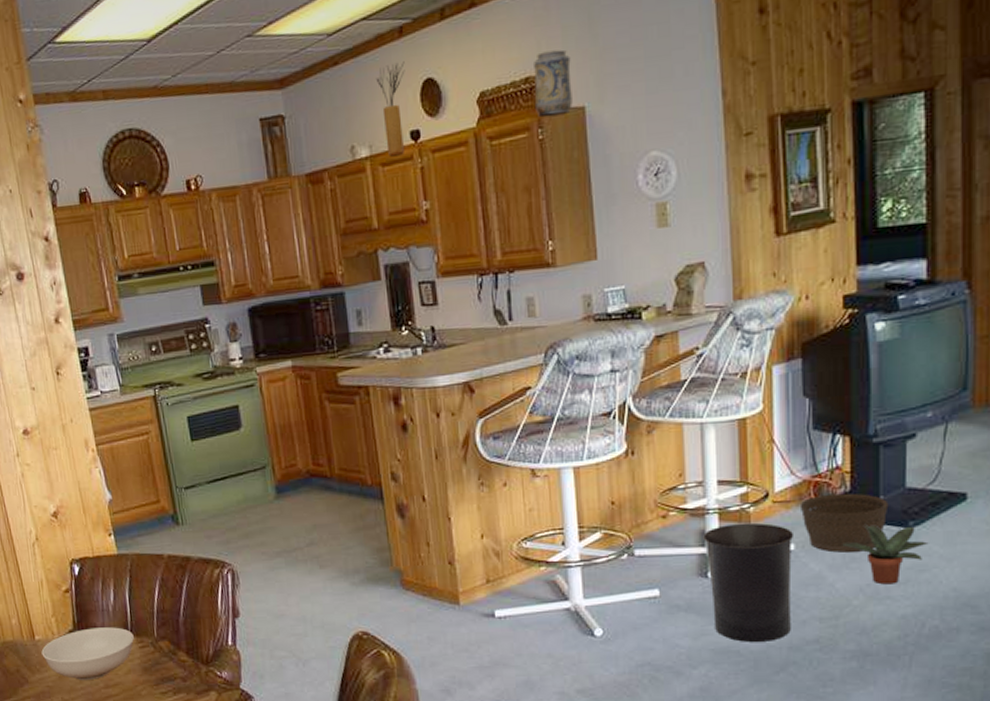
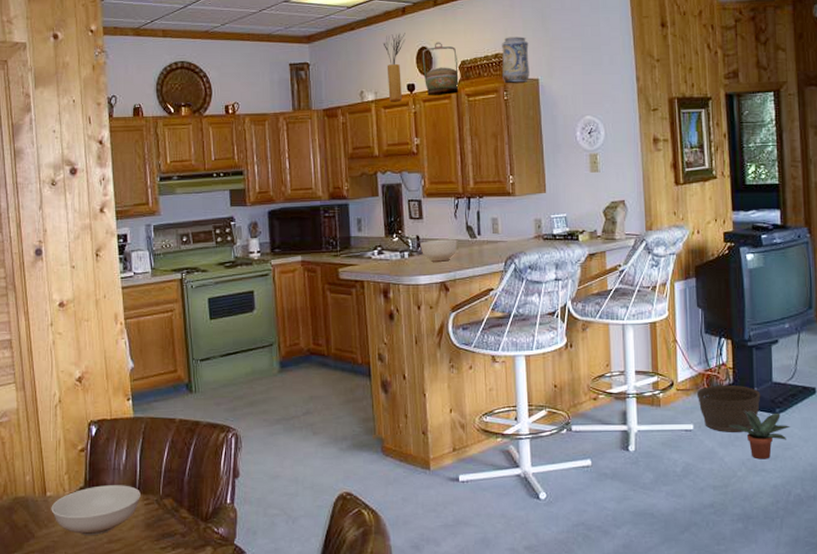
decorative basket: none [427,69,478,145] -> present [422,42,459,96]
bowl: none [436,328,483,358] -> present [420,239,457,262]
waste bin: present [703,522,793,642] -> none [625,406,692,506]

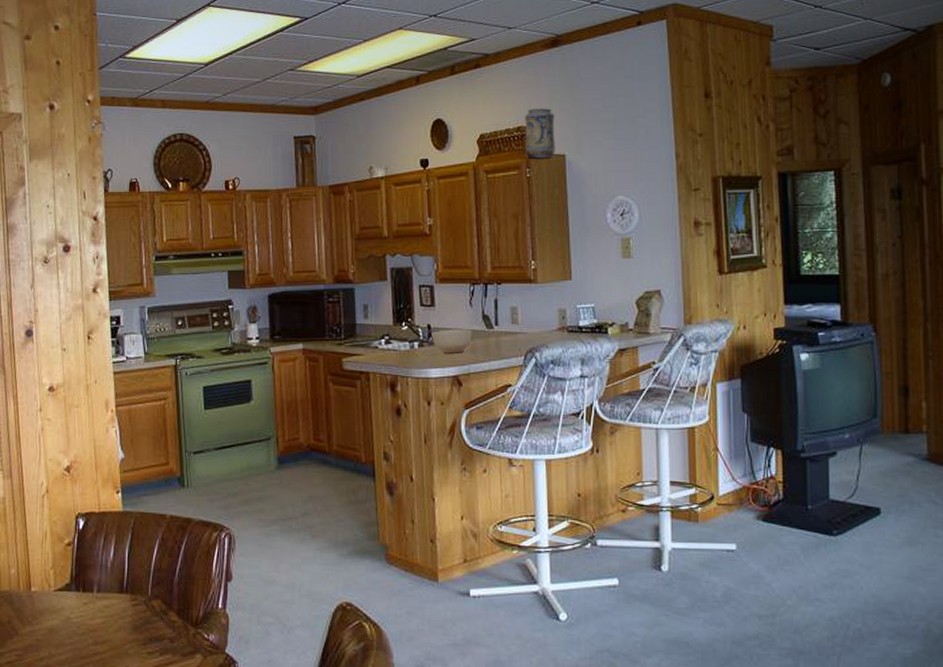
bowl: present [51,485,141,536] -> none [35,582,128,636]
vase: present [382,33,406,102] -> none [394,104,419,179]
decorative basket: present [422,42,459,96] -> none [437,113,477,173]
basket: present [696,384,761,432] -> none [740,500,816,555]
potted plant: present [727,410,791,460] -> none [776,531,850,587]

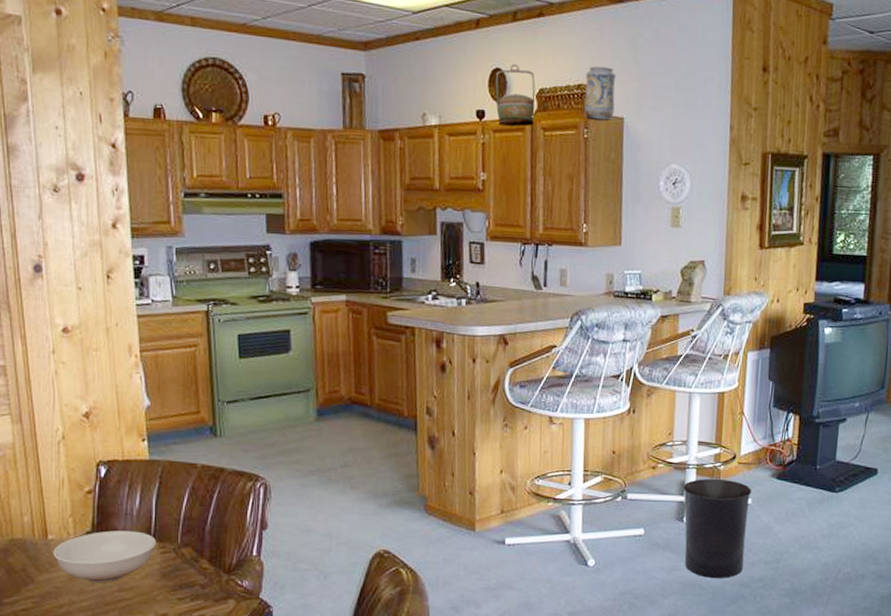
bowl: none [35,582,128,636] -> present [53,530,156,583]
bowl: present [431,329,472,354] -> none [479,288,521,313]
decorative basket: none [437,113,477,173] -> present [495,64,535,127]
waste bin: none [657,521,735,635] -> present [683,478,751,578]

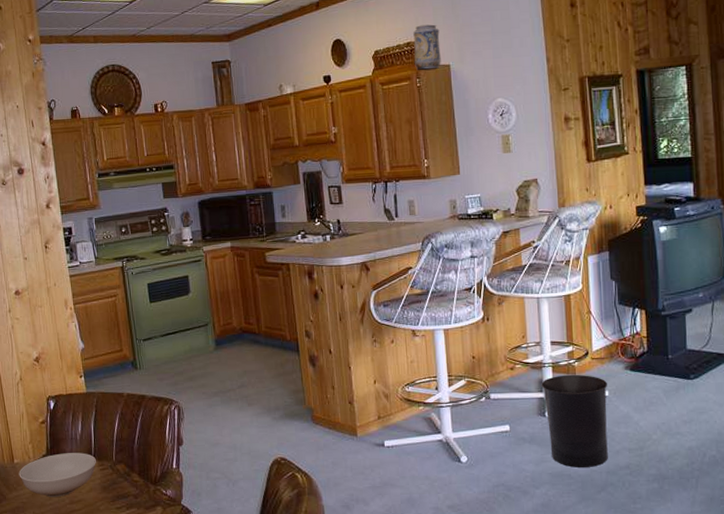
decorative basket: present [495,64,535,127] -> none [336,33,373,87]

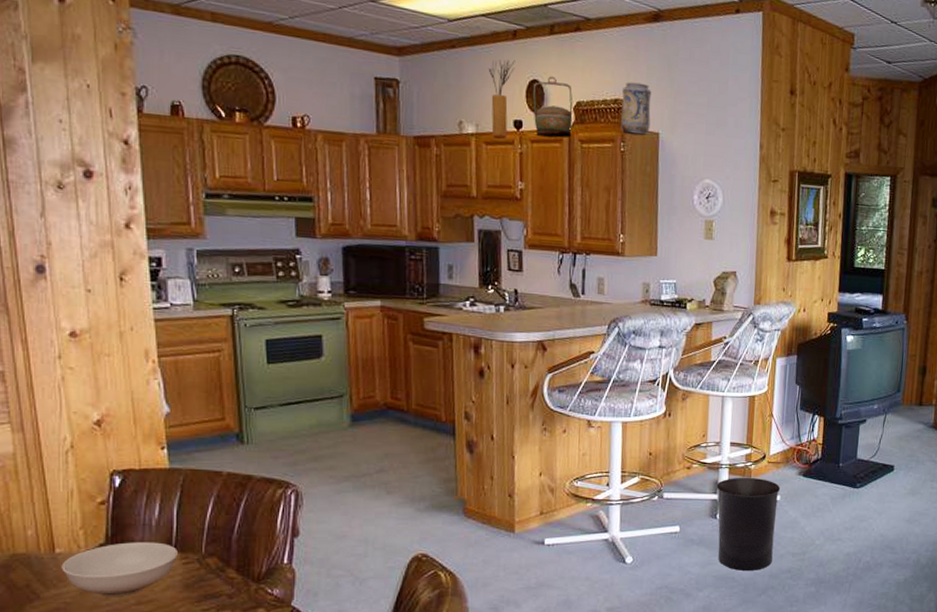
vase: none [299,27,320,94] -> present [488,59,515,139]
decorative basket: none [336,33,373,87] -> present [532,76,573,139]

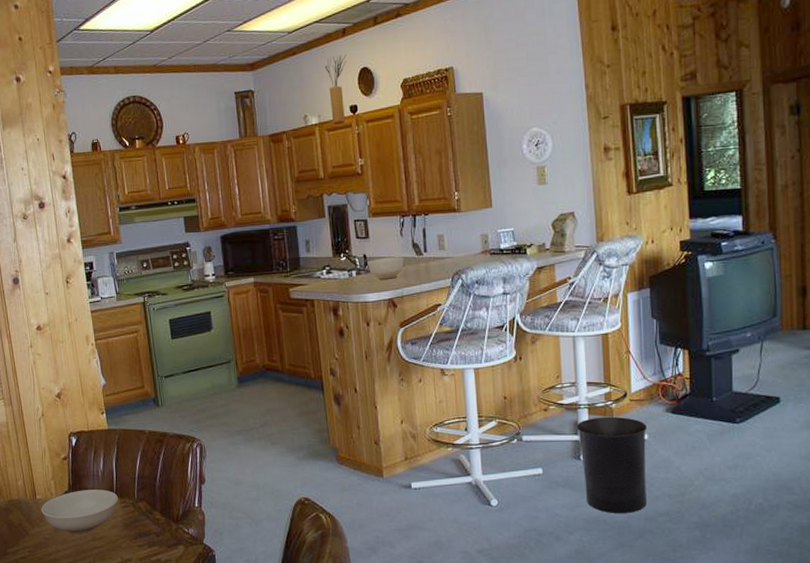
bowl: none [518,295,559,320] -> present [367,257,404,280]
decorative basket: present [532,76,573,139] -> none [363,61,402,117]
decorative vase: present [619,82,652,136] -> none [444,50,473,100]

